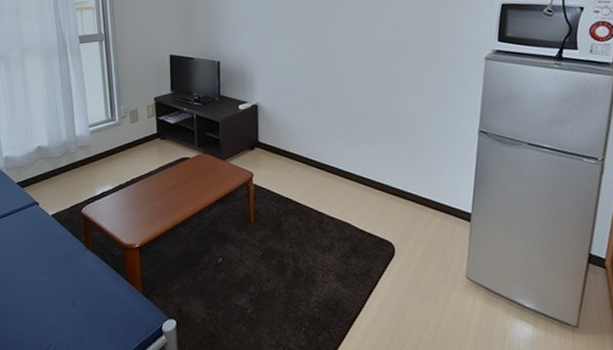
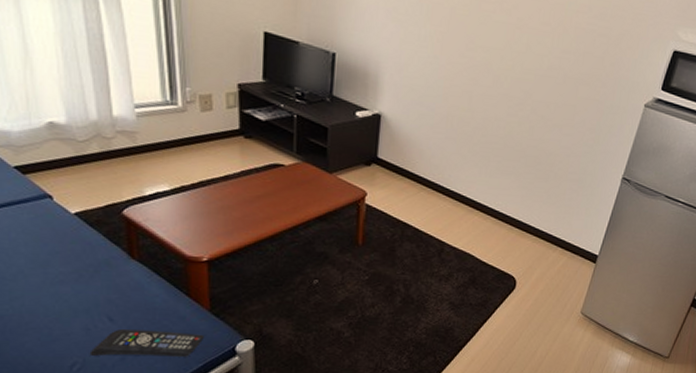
remote control: none [59,313,139,338] -> present [89,329,205,357]

